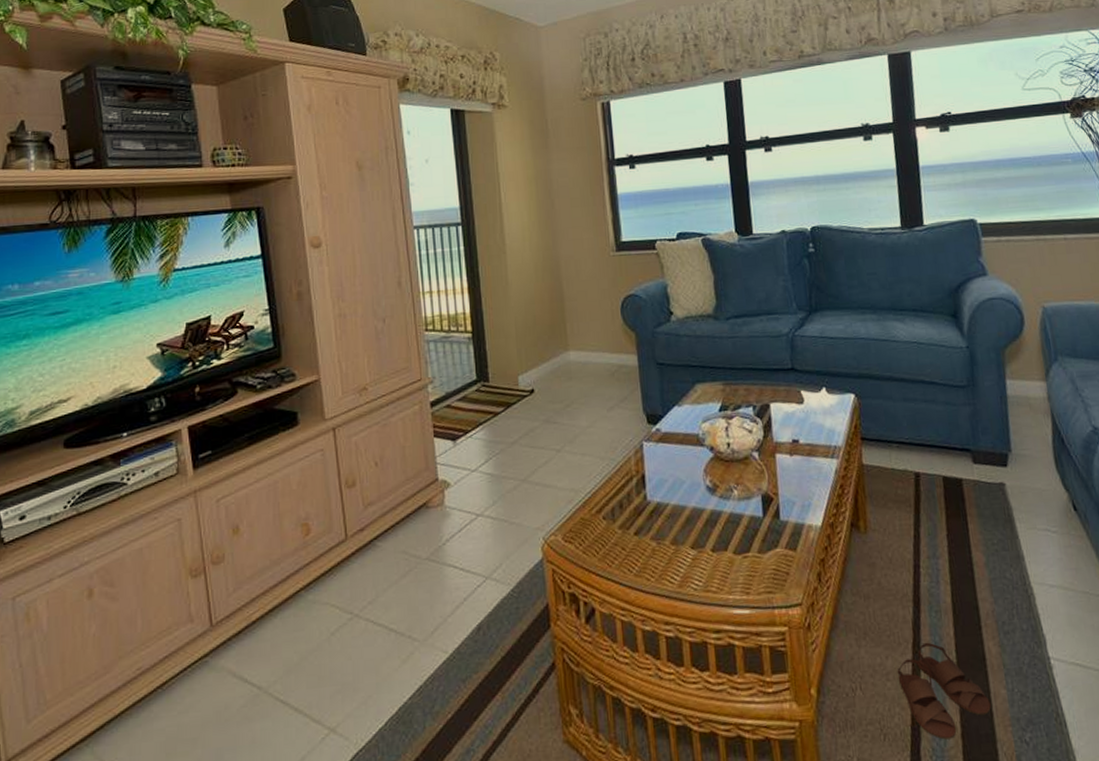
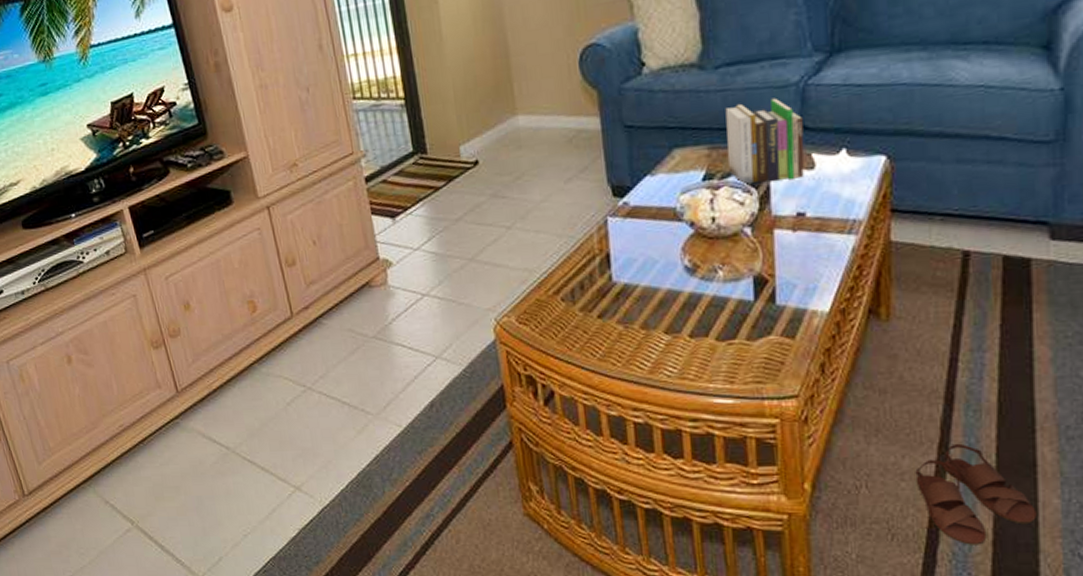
books: none [735,345,796,416] -> present [725,98,805,185]

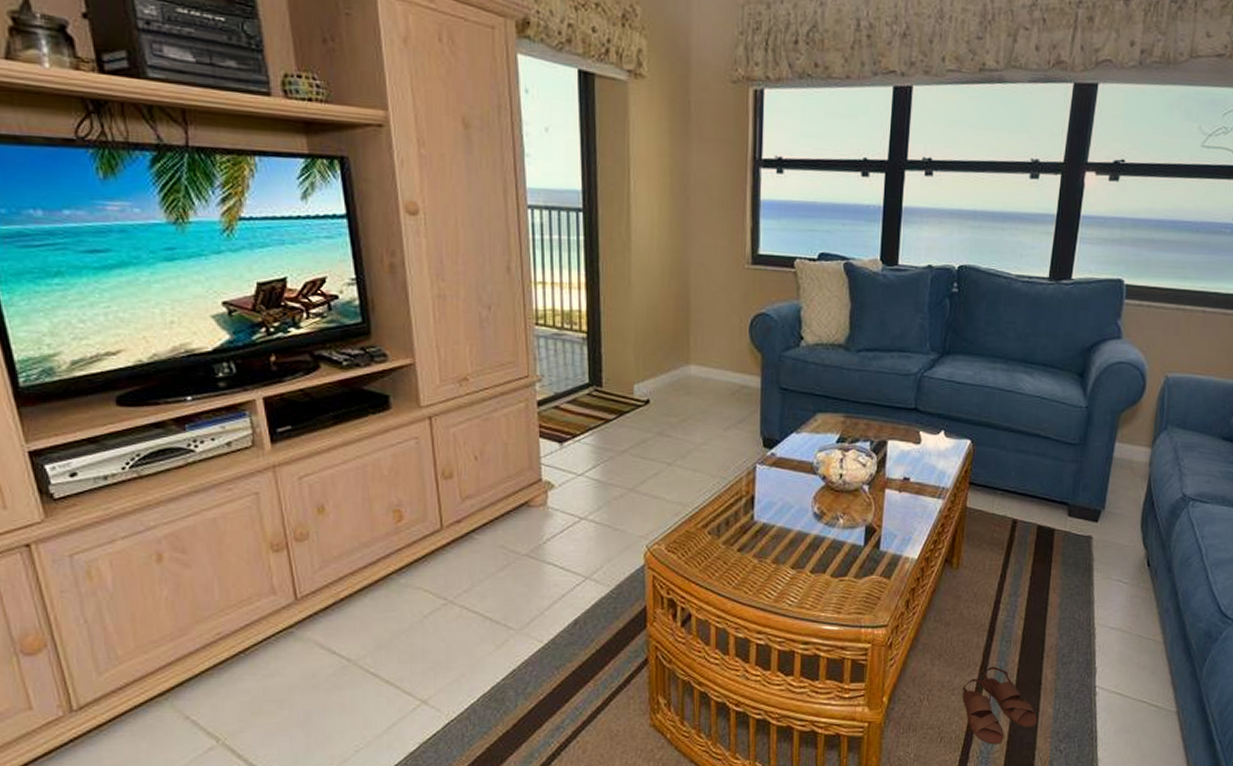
books: present [725,98,805,185] -> none [857,383,917,451]

